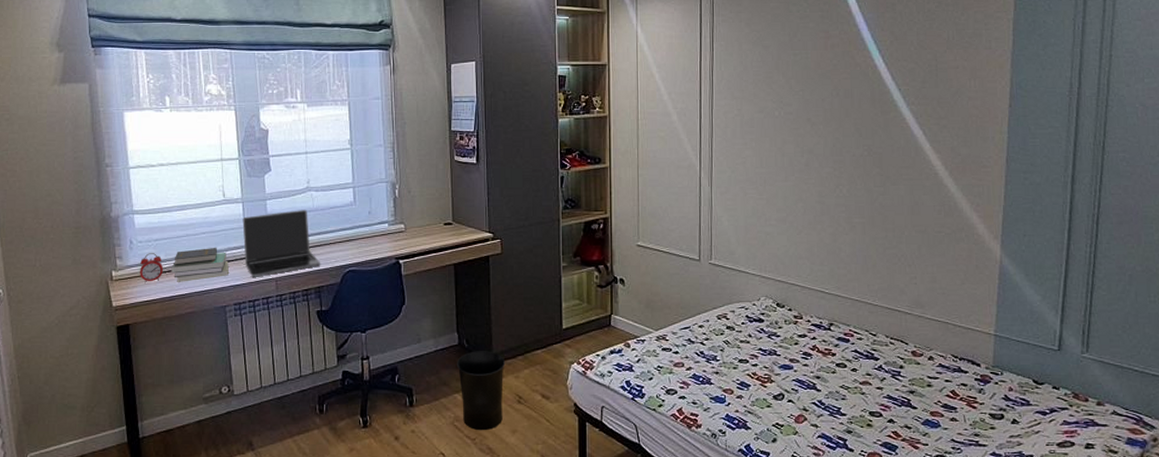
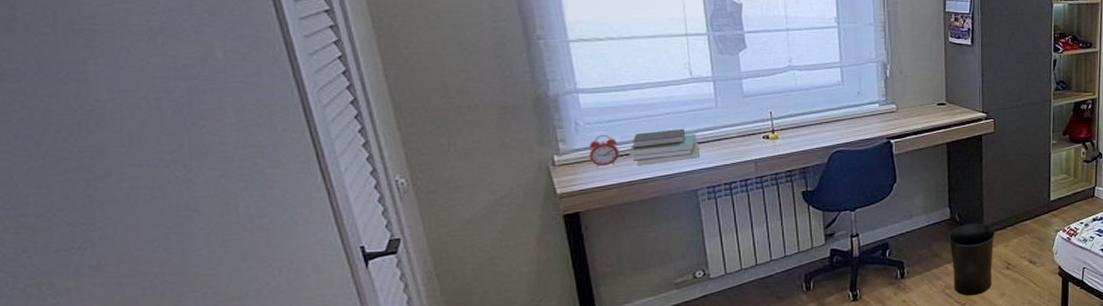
laptop: present [242,210,320,277] -> none [714,90,805,159]

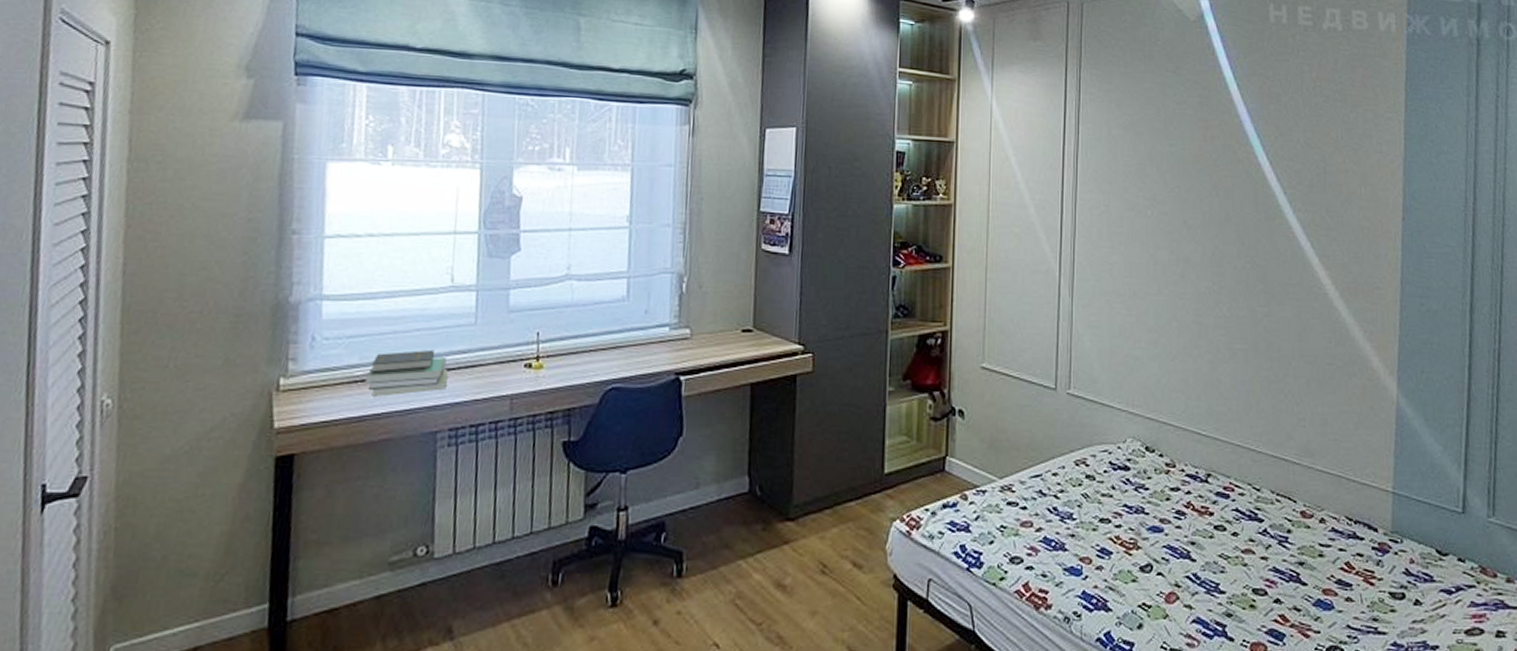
alarm clock: present [589,135,620,168] -> none [319,354,355,397]
waste bin: present [948,223,995,296] -> none [745,501,808,612]

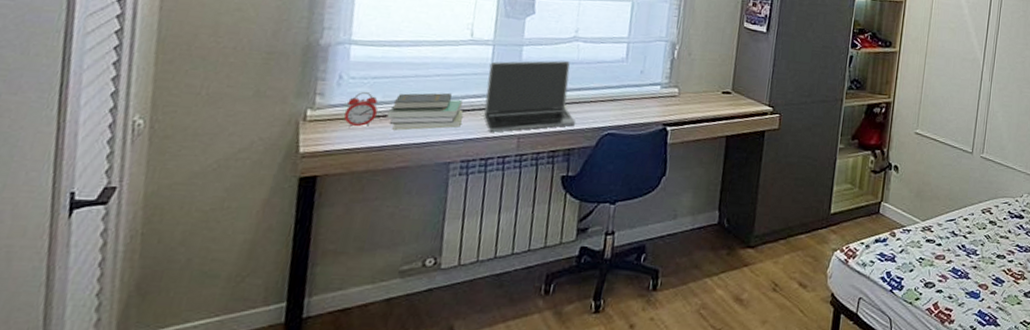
alarm clock: none [319,354,355,397] -> present [344,92,378,128]
laptop: none [470,304,574,393] -> present [484,60,575,132]

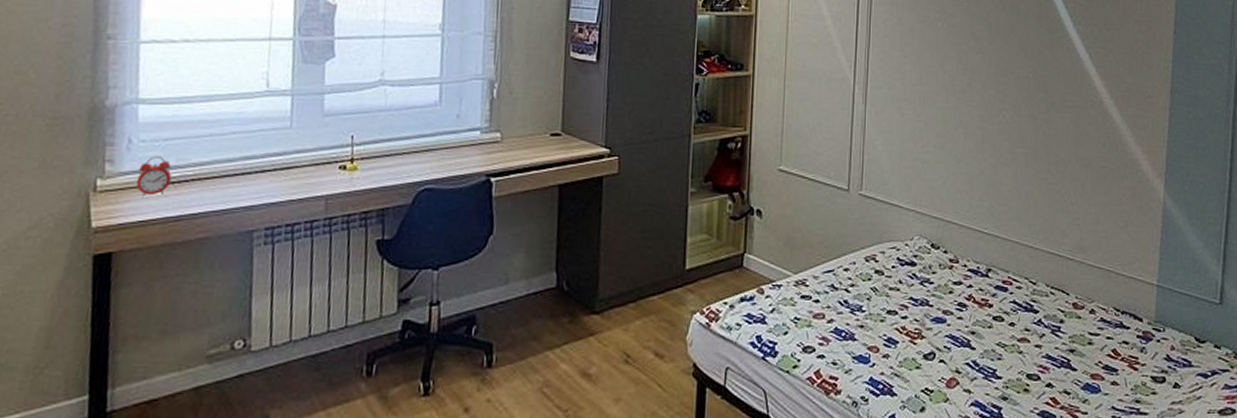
books: present [387,92,464,131] -> none [182,151,264,197]
laptop: present [484,60,575,132] -> none [286,108,388,194]

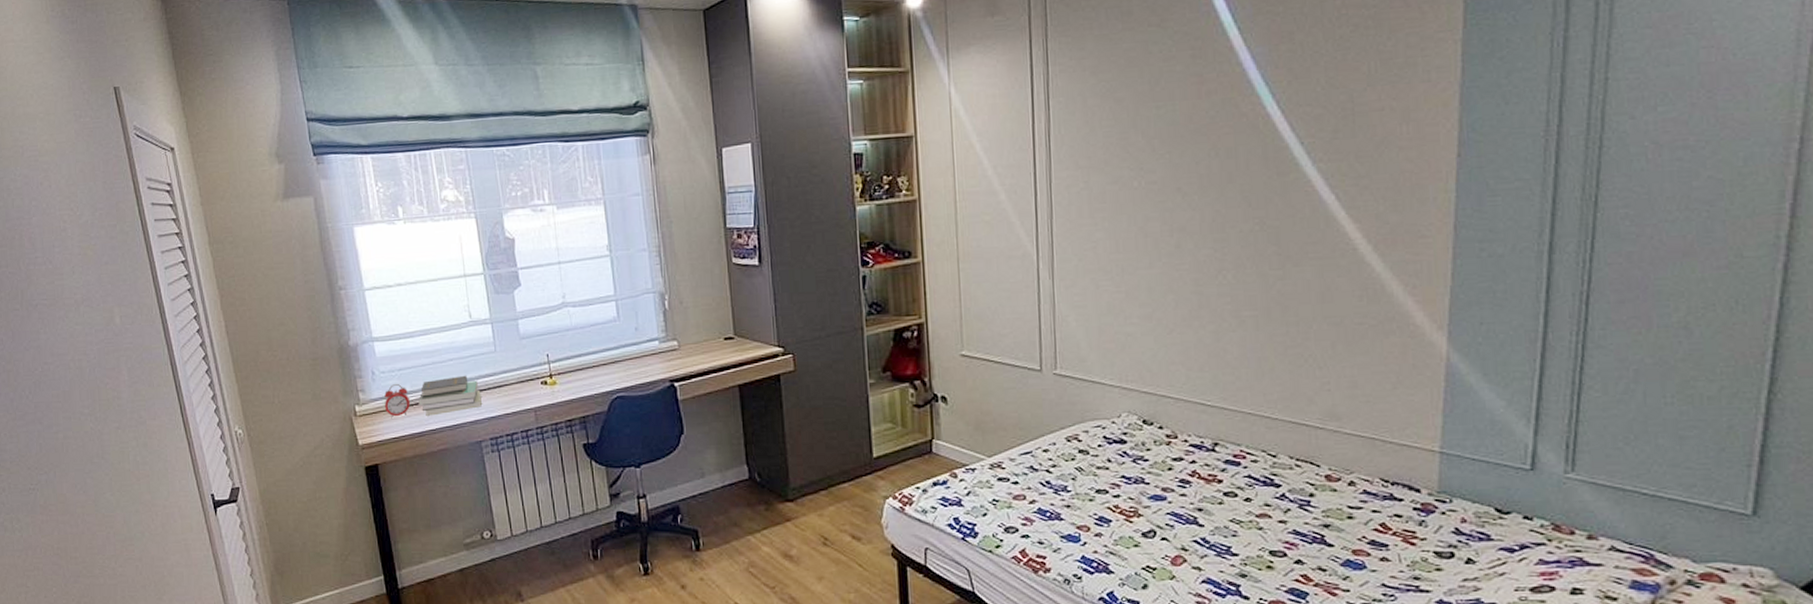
books: none [182,151,264,197] -> present [418,375,482,416]

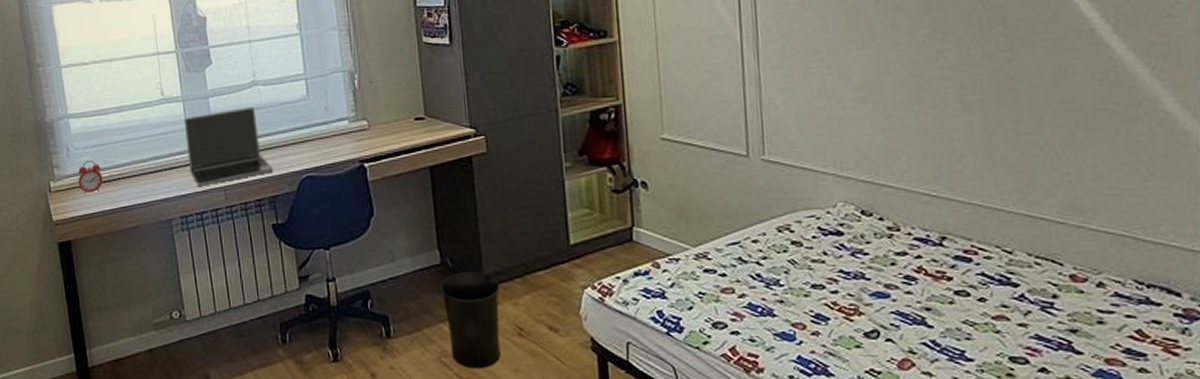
books: present [418,375,482,416] -> none [111,152,172,193]
laptop: none [493,329,583,408] -> present [184,107,273,186]
waste bin: none [748,485,806,578] -> present [440,272,501,369]

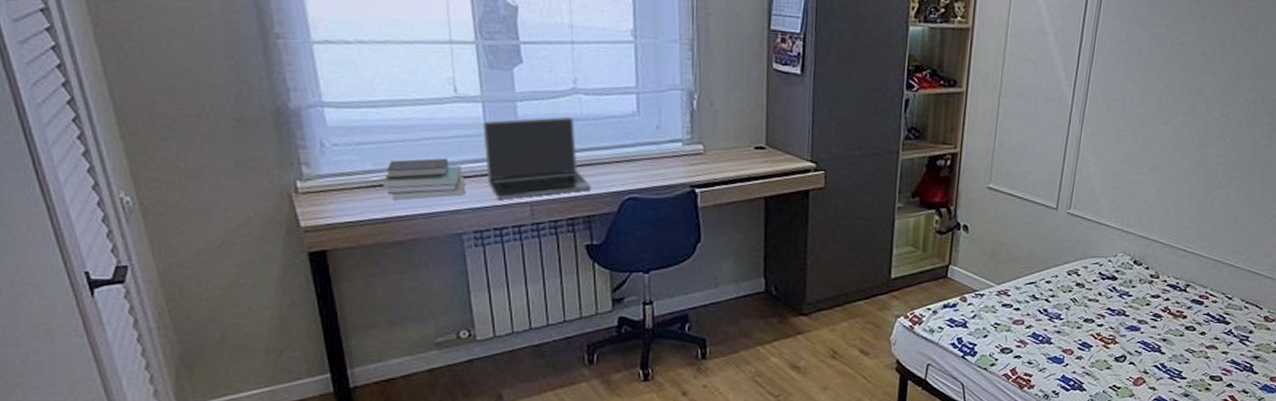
alarm clock: present [78,161,104,195] -> none [337,160,373,200]
books: none [111,152,172,193] -> present [383,157,465,201]
waste bin: present [440,272,501,369] -> none [762,299,820,387]

